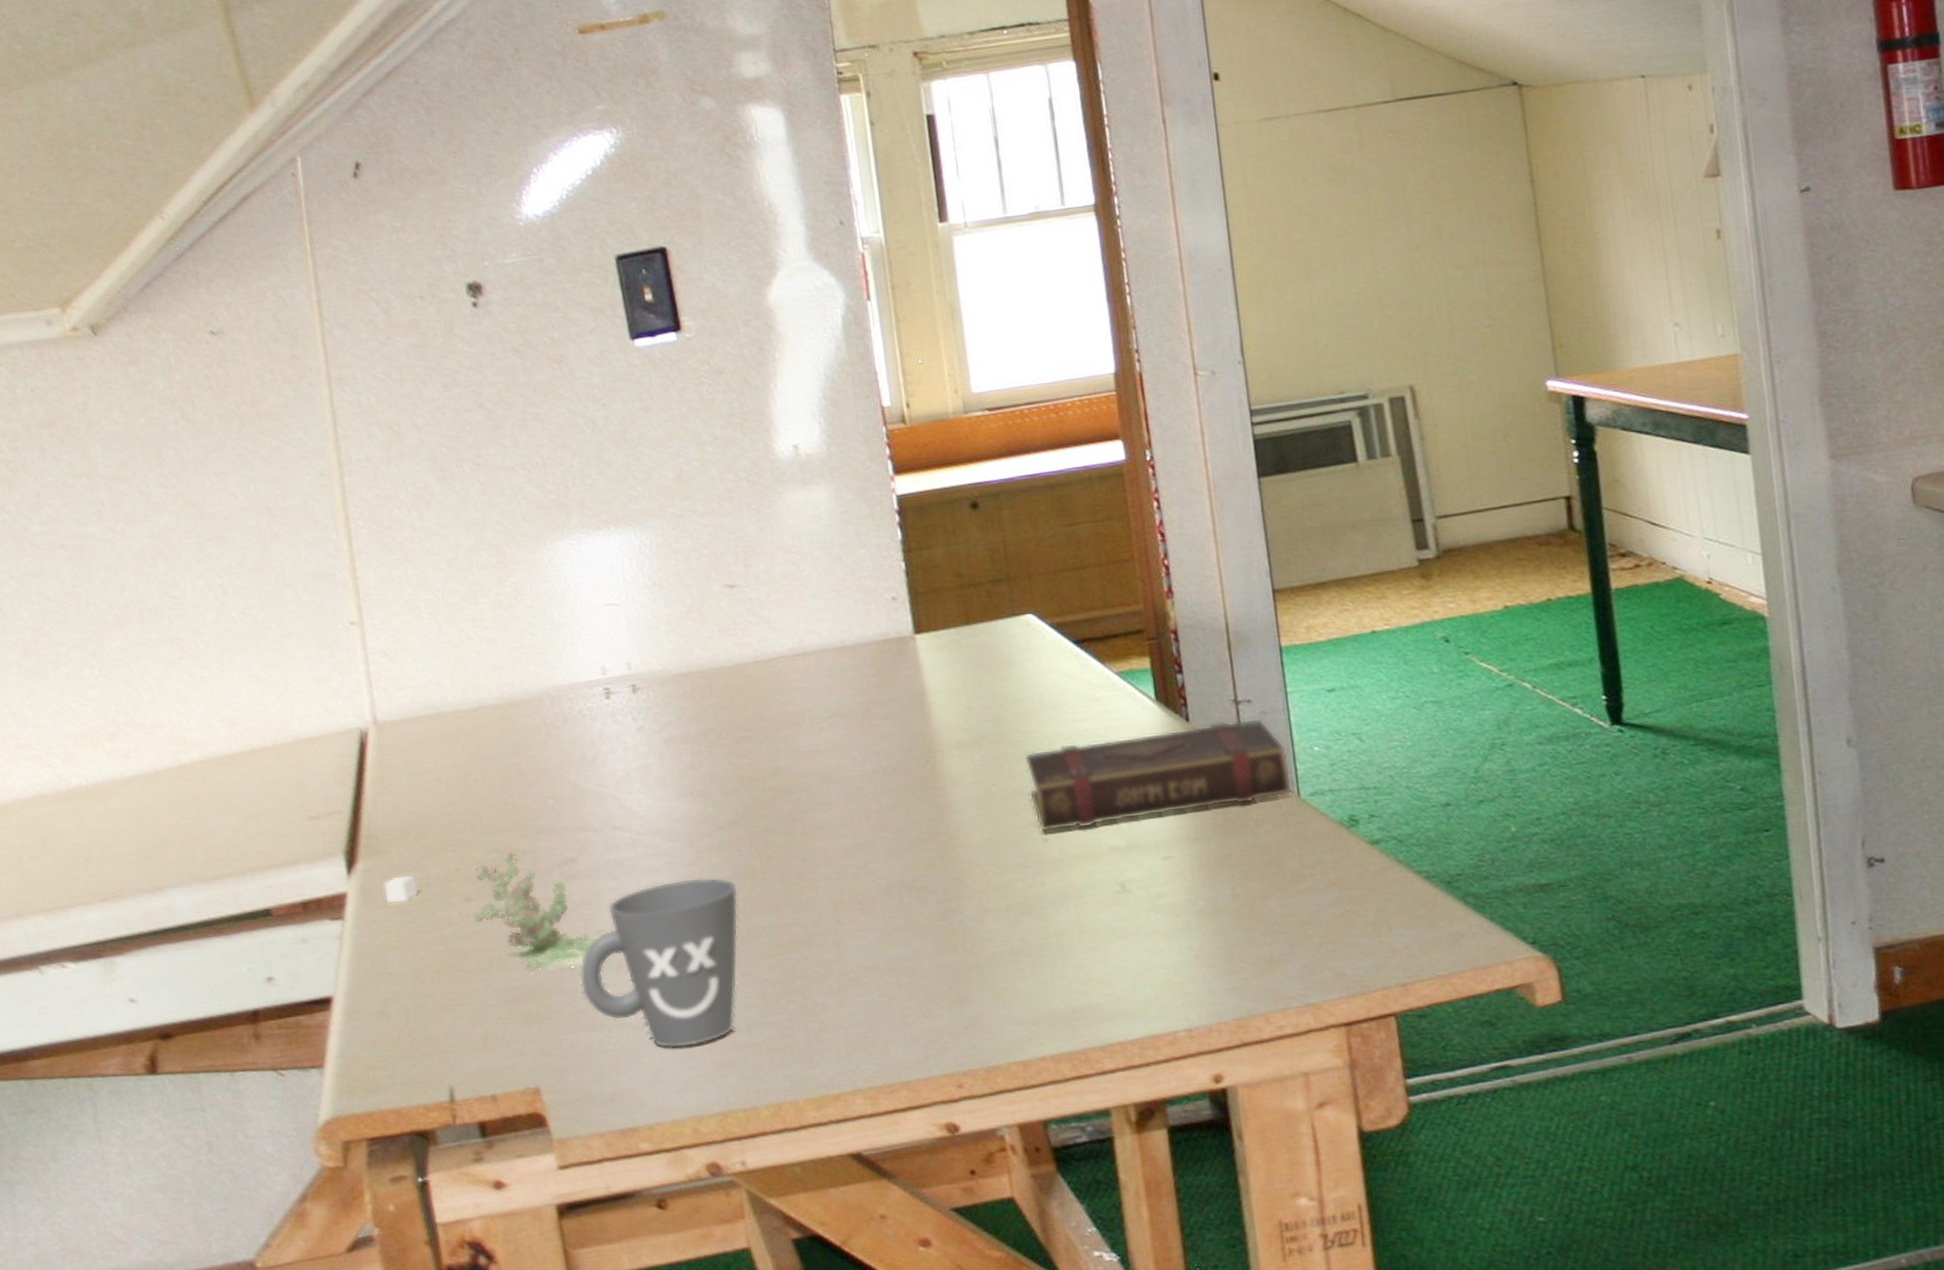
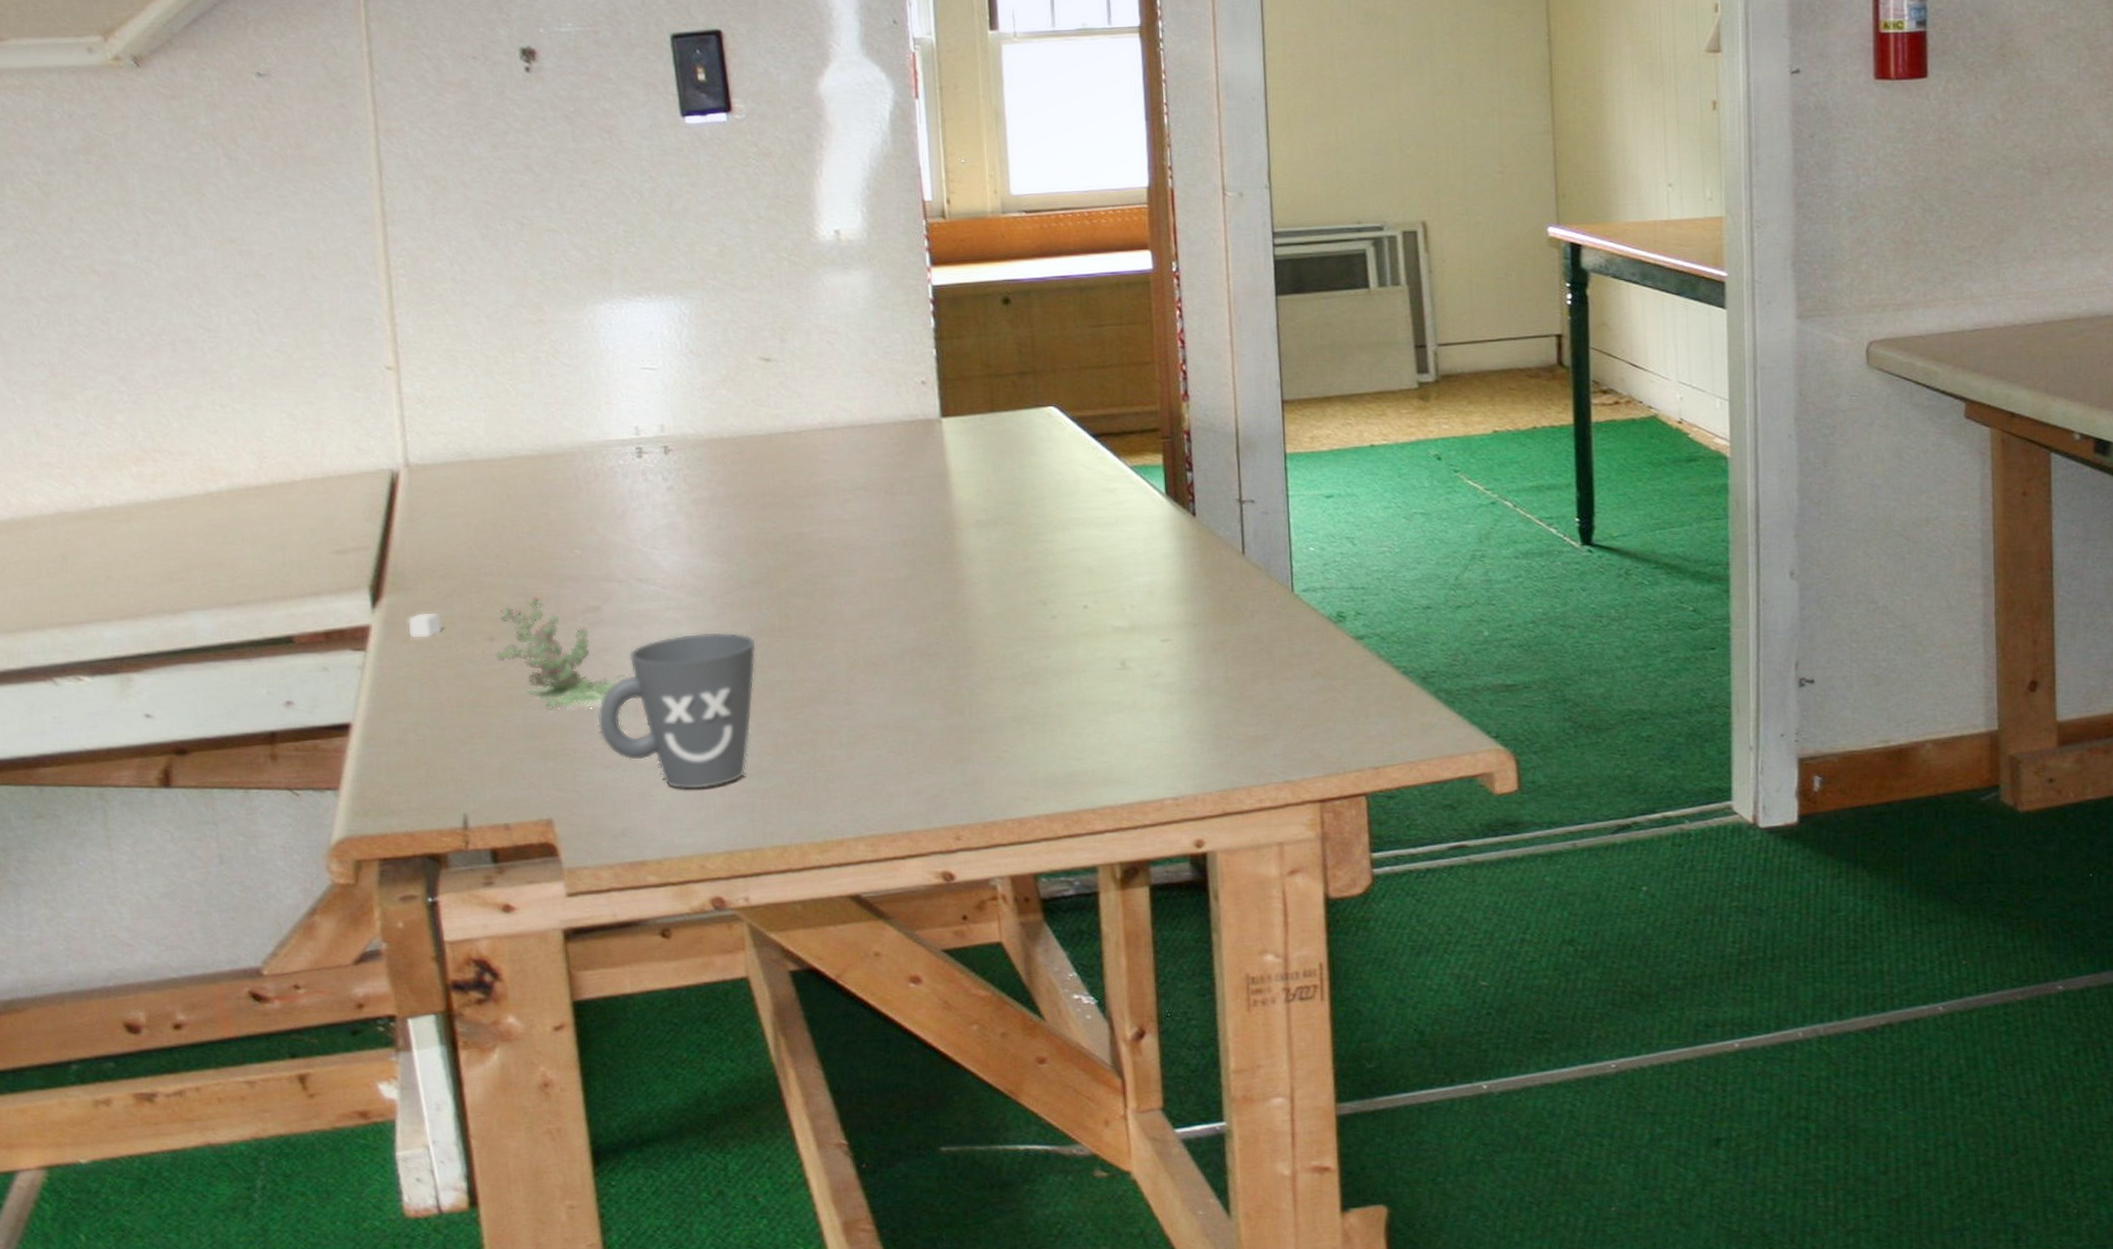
book: present [1025,717,1293,833] -> none [1039,517,1287,610]

